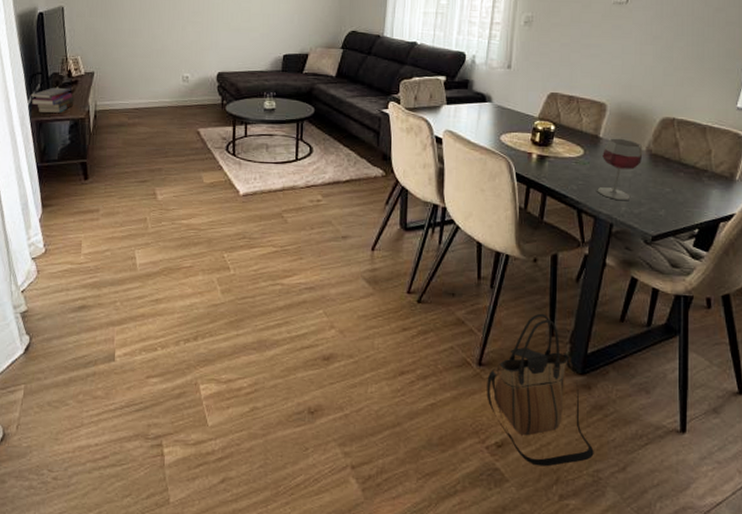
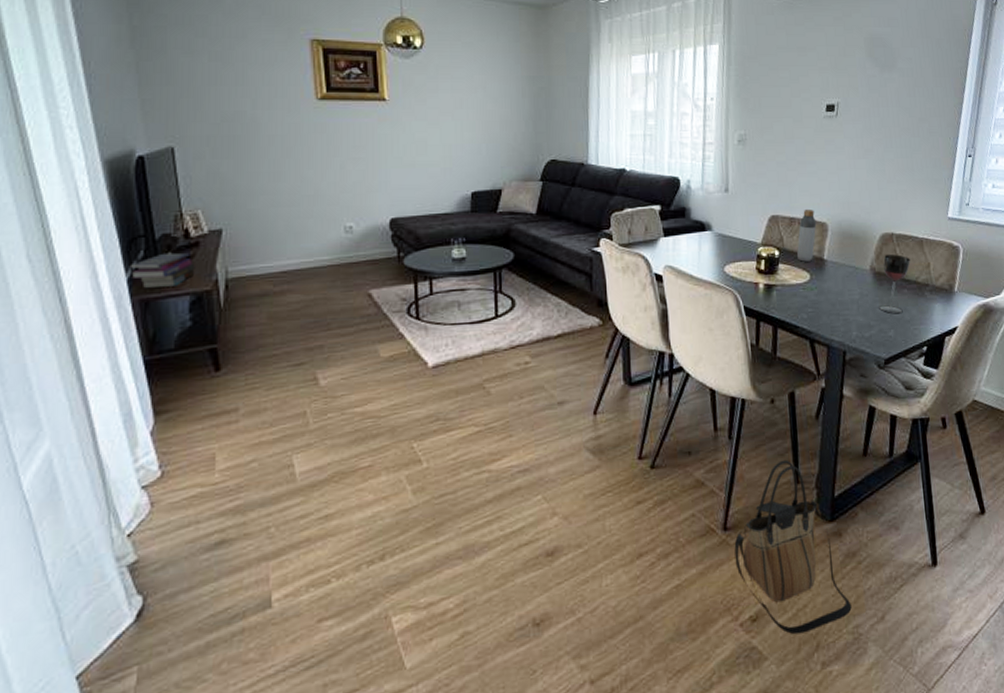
bottle: none [572,89,595,138] -> present [796,208,817,262]
wineglass: present [597,138,643,201] -> none [827,258,867,326]
wineglass: none [652,138,690,196] -> present [879,254,911,314]

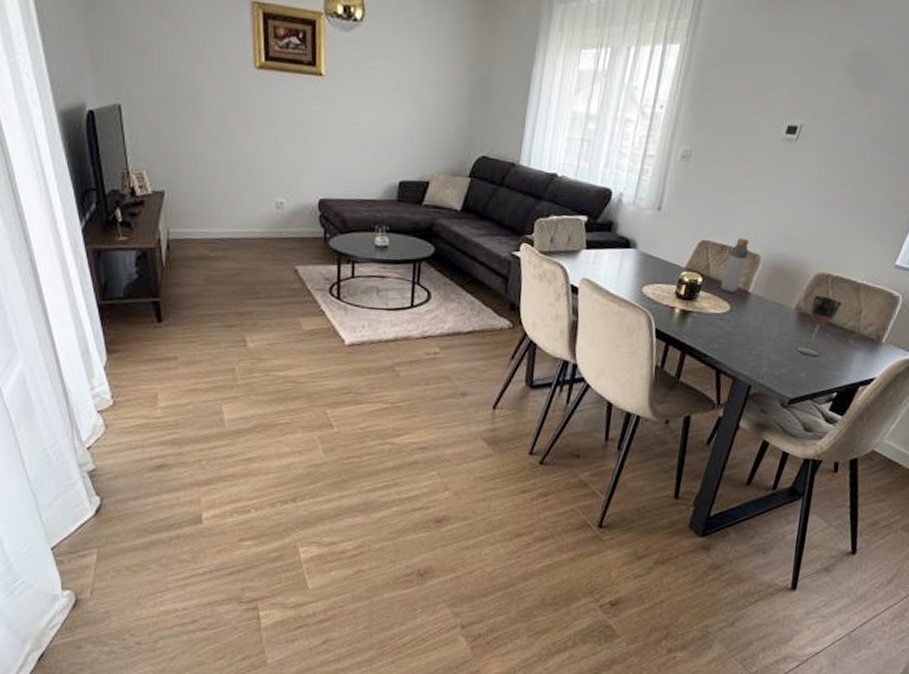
books: present [131,252,195,289] -> none [85,207,141,240]
tote bag: present [734,459,852,635] -> none [604,476,706,623]

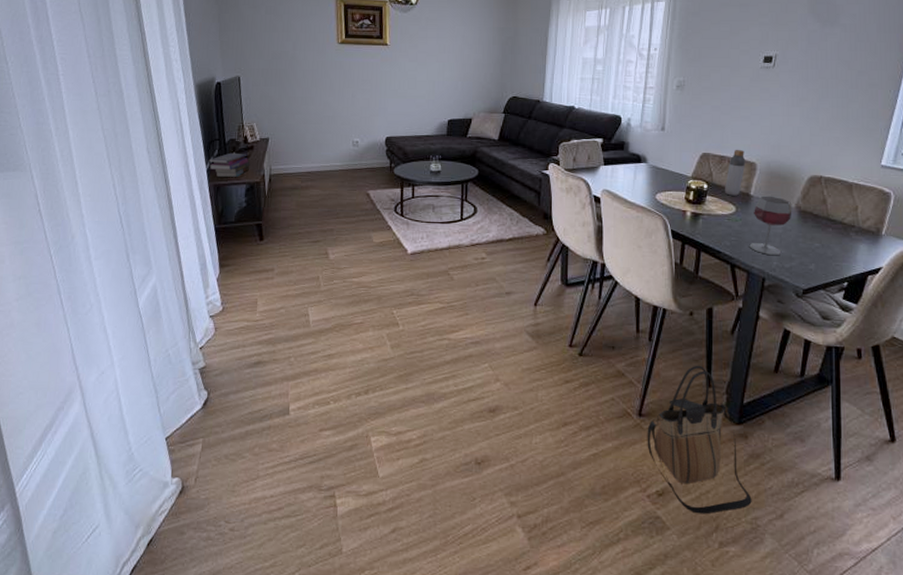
books: none [85,207,141,240] -> present [209,152,250,178]
tote bag: none [604,476,706,623] -> present [647,365,752,514]
wineglass: none [739,293,792,362] -> present [749,195,792,256]
wineglass: present [796,296,842,357] -> none [802,196,837,250]

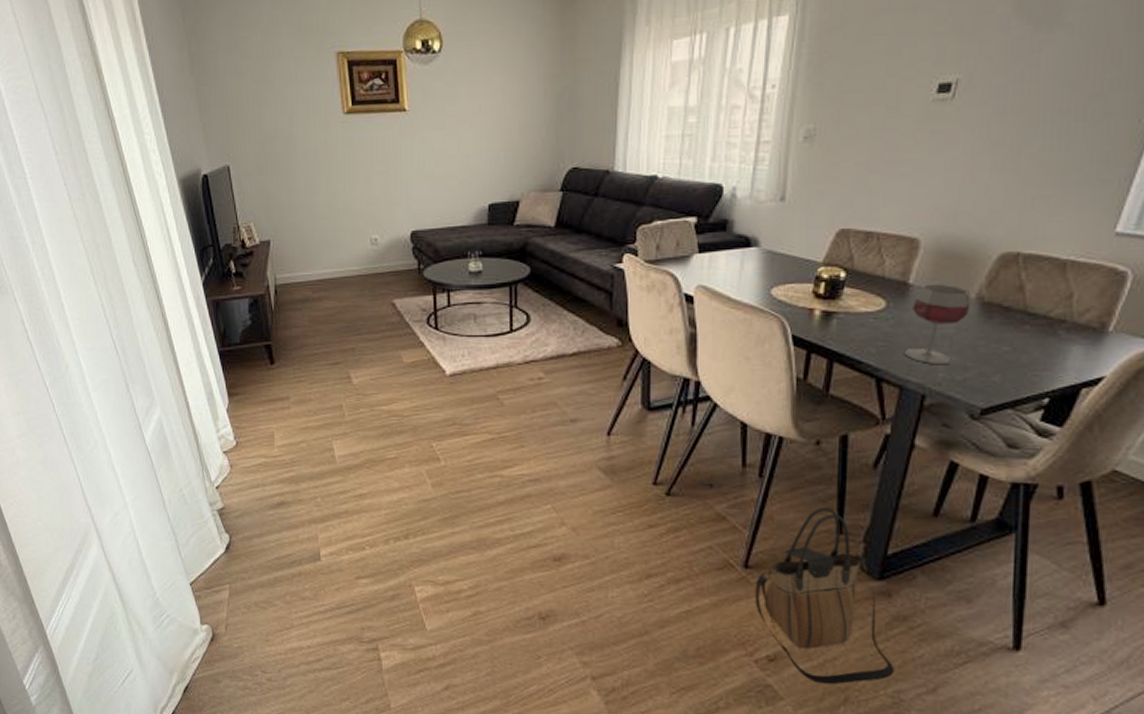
books: present [209,152,250,178] -> none [204,260,251,292]
bottle: present [724,149,746,196] -> none [869,220,904,286]

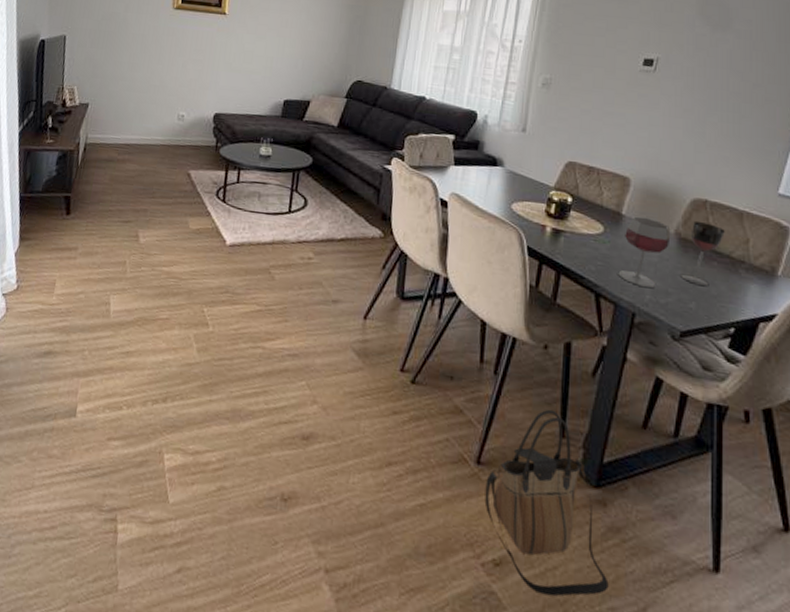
wineglass: none [983,280,1041,356] -> present [681,221,725,287]

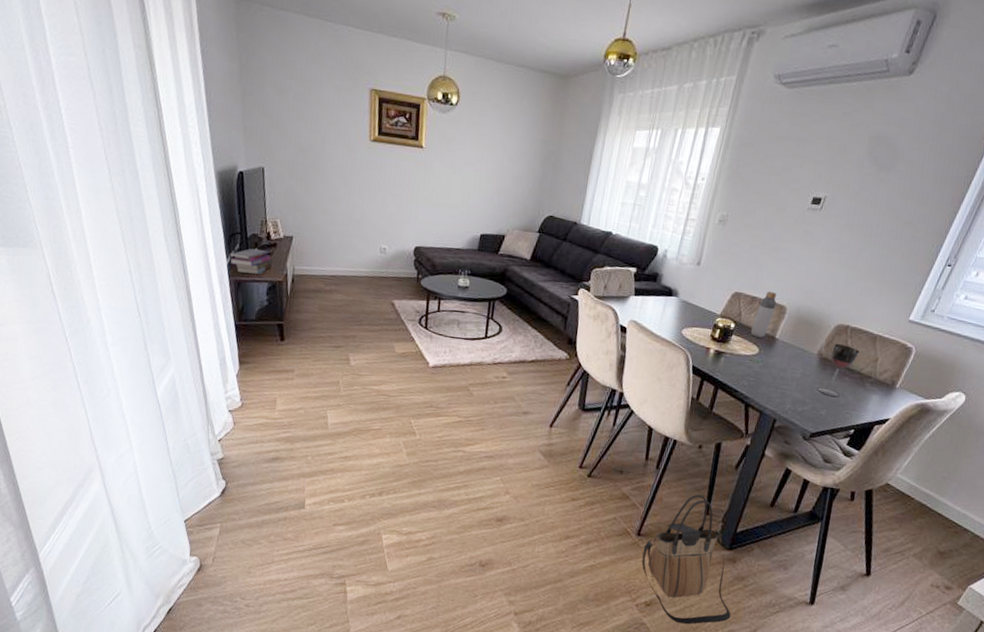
books: none [23,115,66,143] -> present [230,248,273,274]
bottle: none [591,160,618,214] -> present [750,291,777,338]
wineglass: present [618,216,671,289] -> none [766,340,814,400]

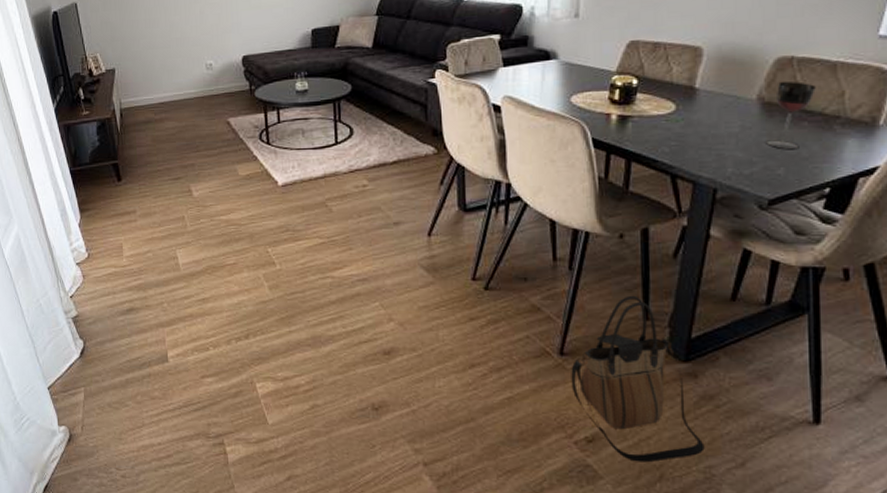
books: present [230,248,273,274] -> none [56,88,99,117]
bottle: present [750,291,777,338] -> none [659,31,688,91]

